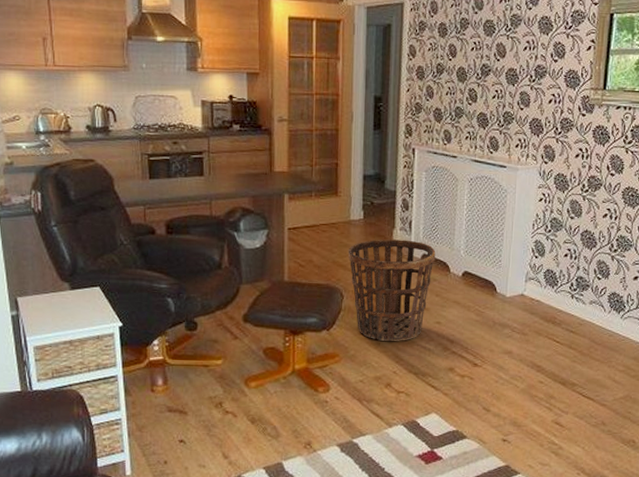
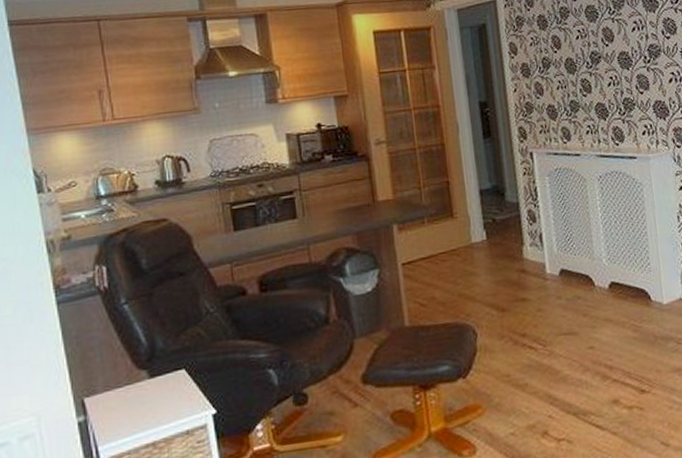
basket: present [348,239,436,342] -> none [474,256,576,381]

